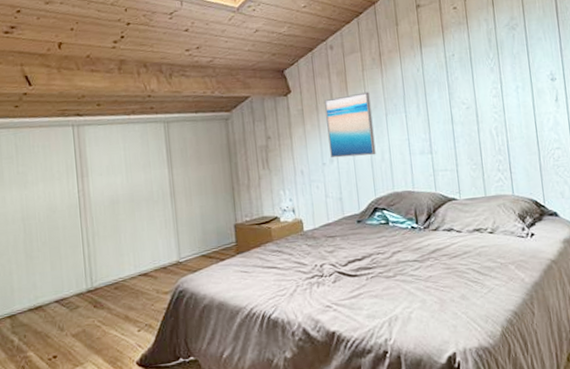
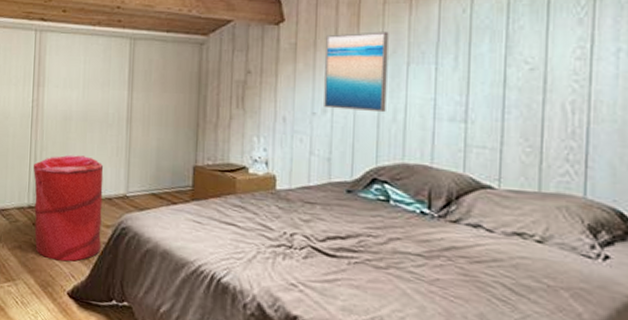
laundry hamper: none [88,233,163,336] -> present [33,154,104,262]

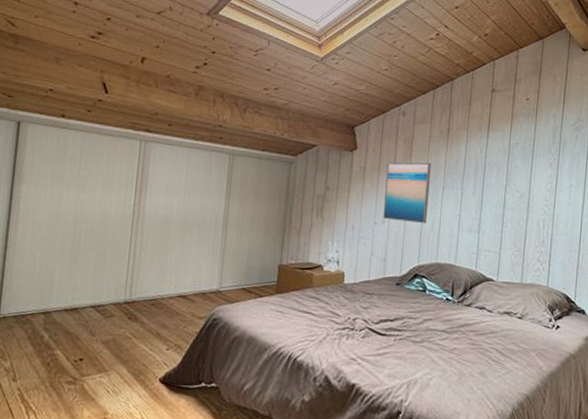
laundry hamper: present [33,154,104,262] -> none [129,254,200,351]

